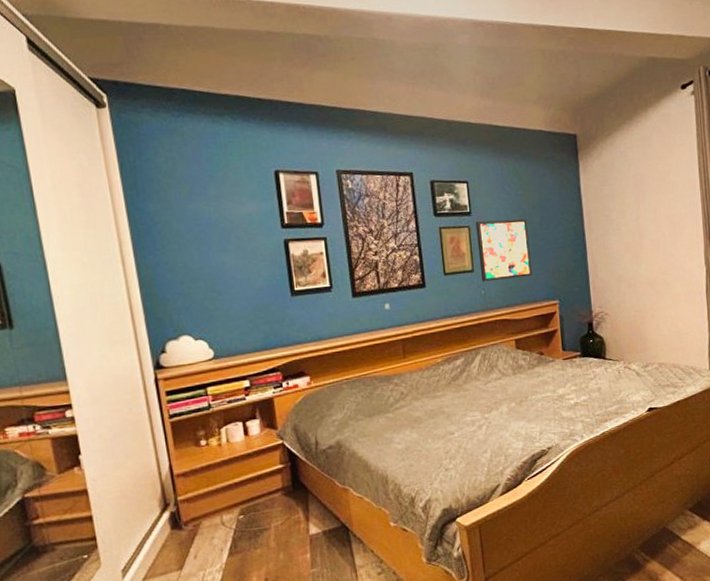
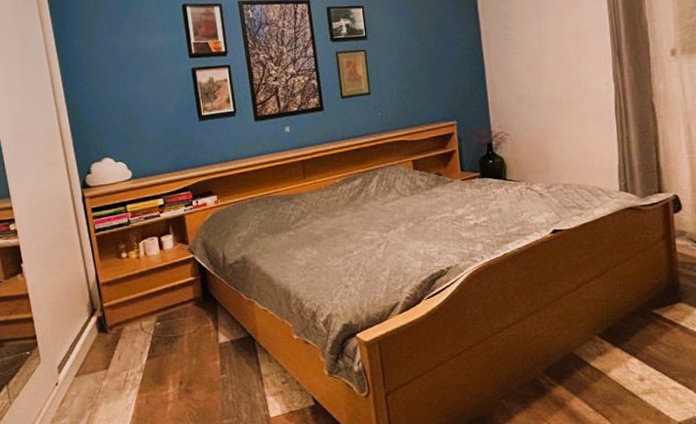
wall art: present [475,219,533,282] -> none [371,40,430,104]

